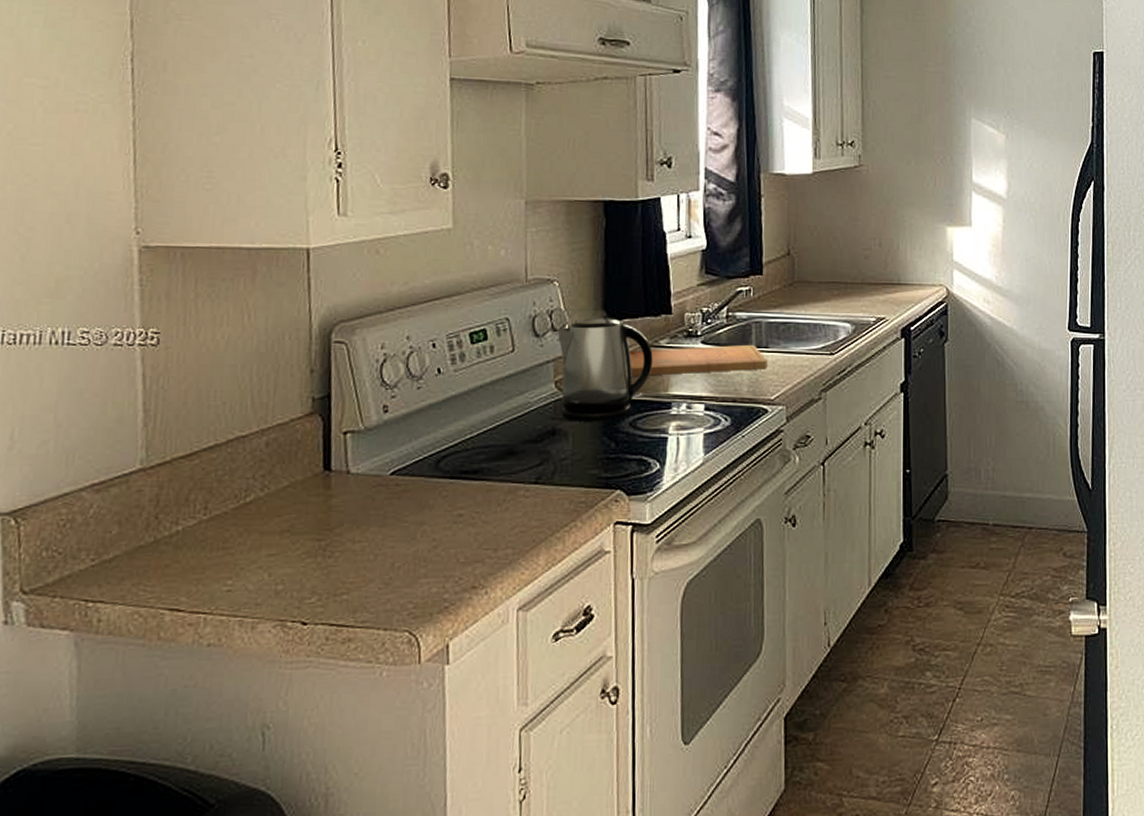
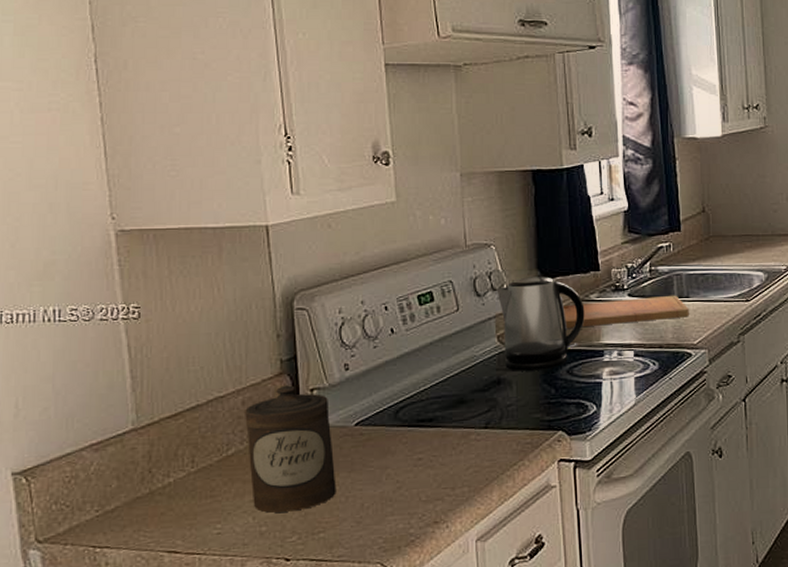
canister: none [268,427,366,569] -> present [245,385,336,513]

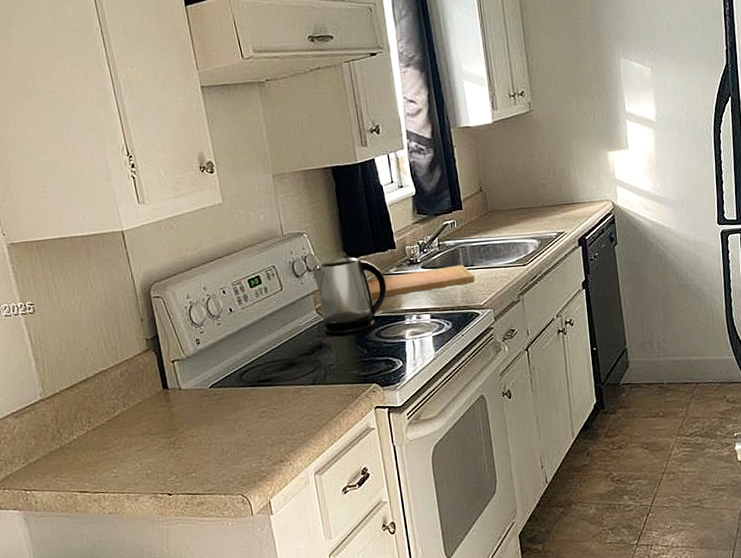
canister: present [245,385,336,513] -> none [123,358,201,459]

